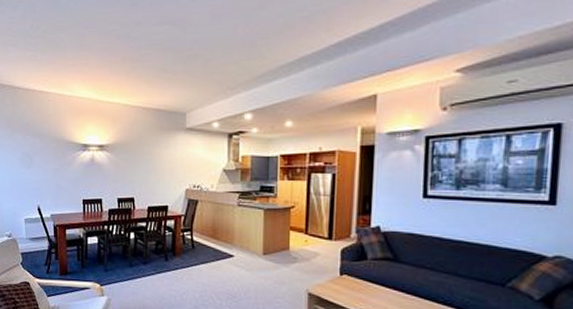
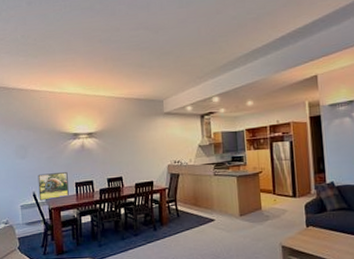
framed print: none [43,186,75,216] -> present [38,171,69,201]

